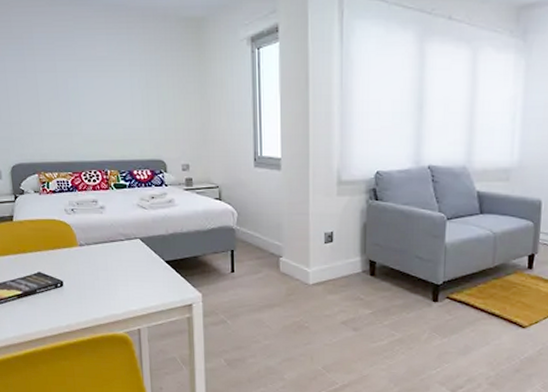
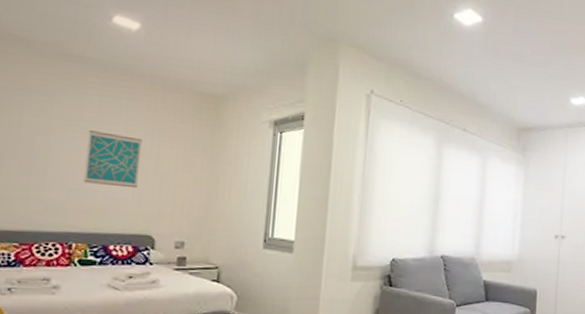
wall art: none [103,68,147,118] -> present [83,130,142,189]

